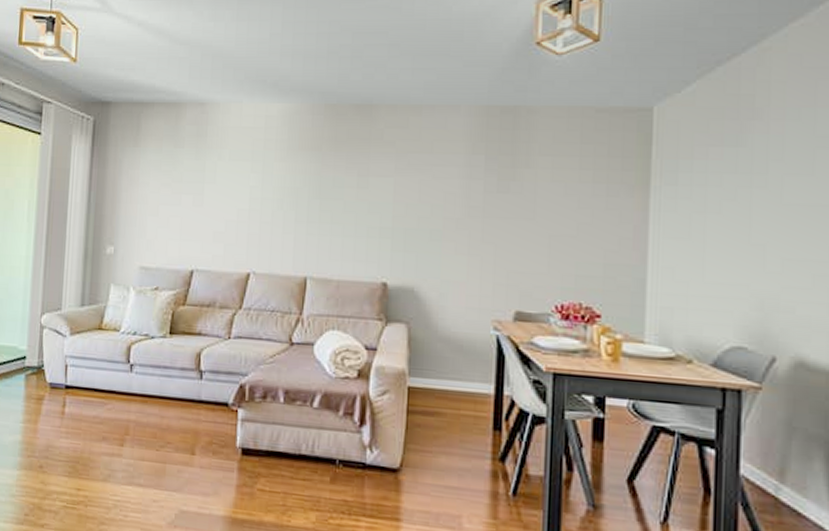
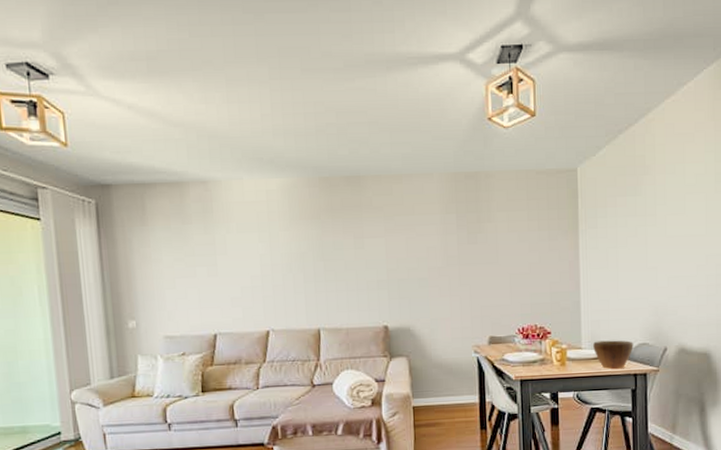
bowl: none [662,335,723,377] -> present [593,340,634,369]

